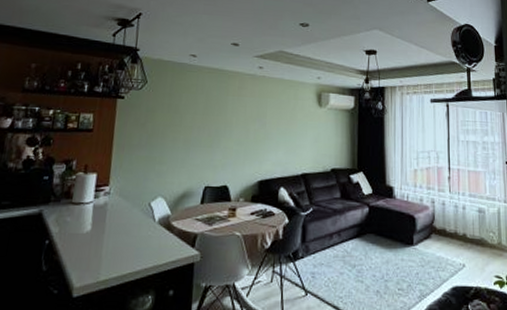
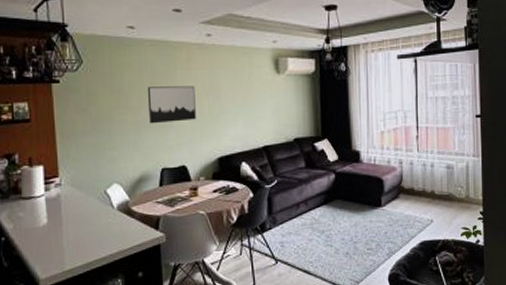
wall art: none [199,109,244,144] -> present [147,86,196,124]

